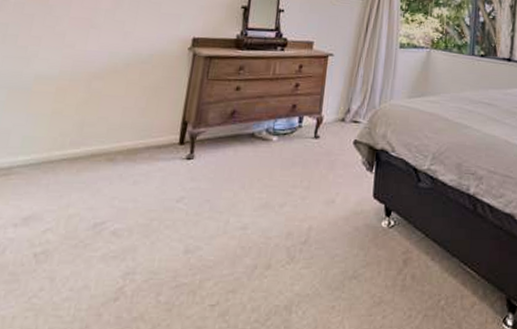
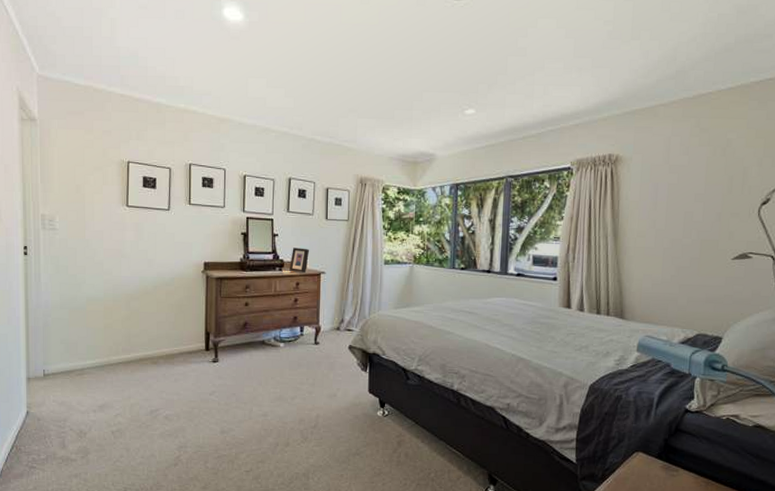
picture frame: none [293,25,318,55] -> present [289,247,310,274]

